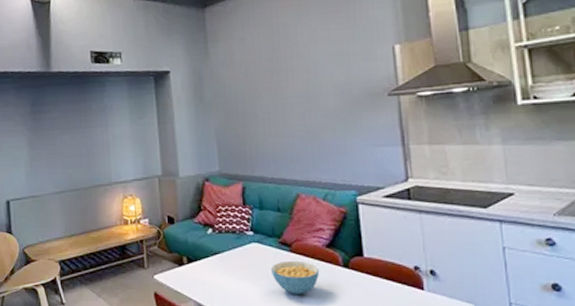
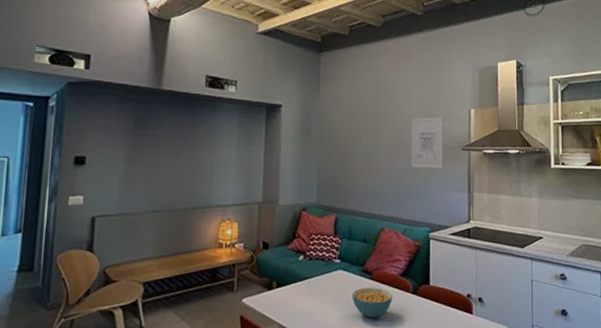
wall art: none [319,59,366,123] -> present [411,116,444,169]

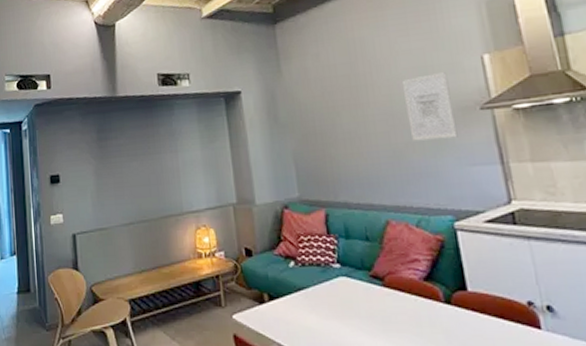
cereal bowl: present [352,287,393,318] -> none [363,296,419,335]

